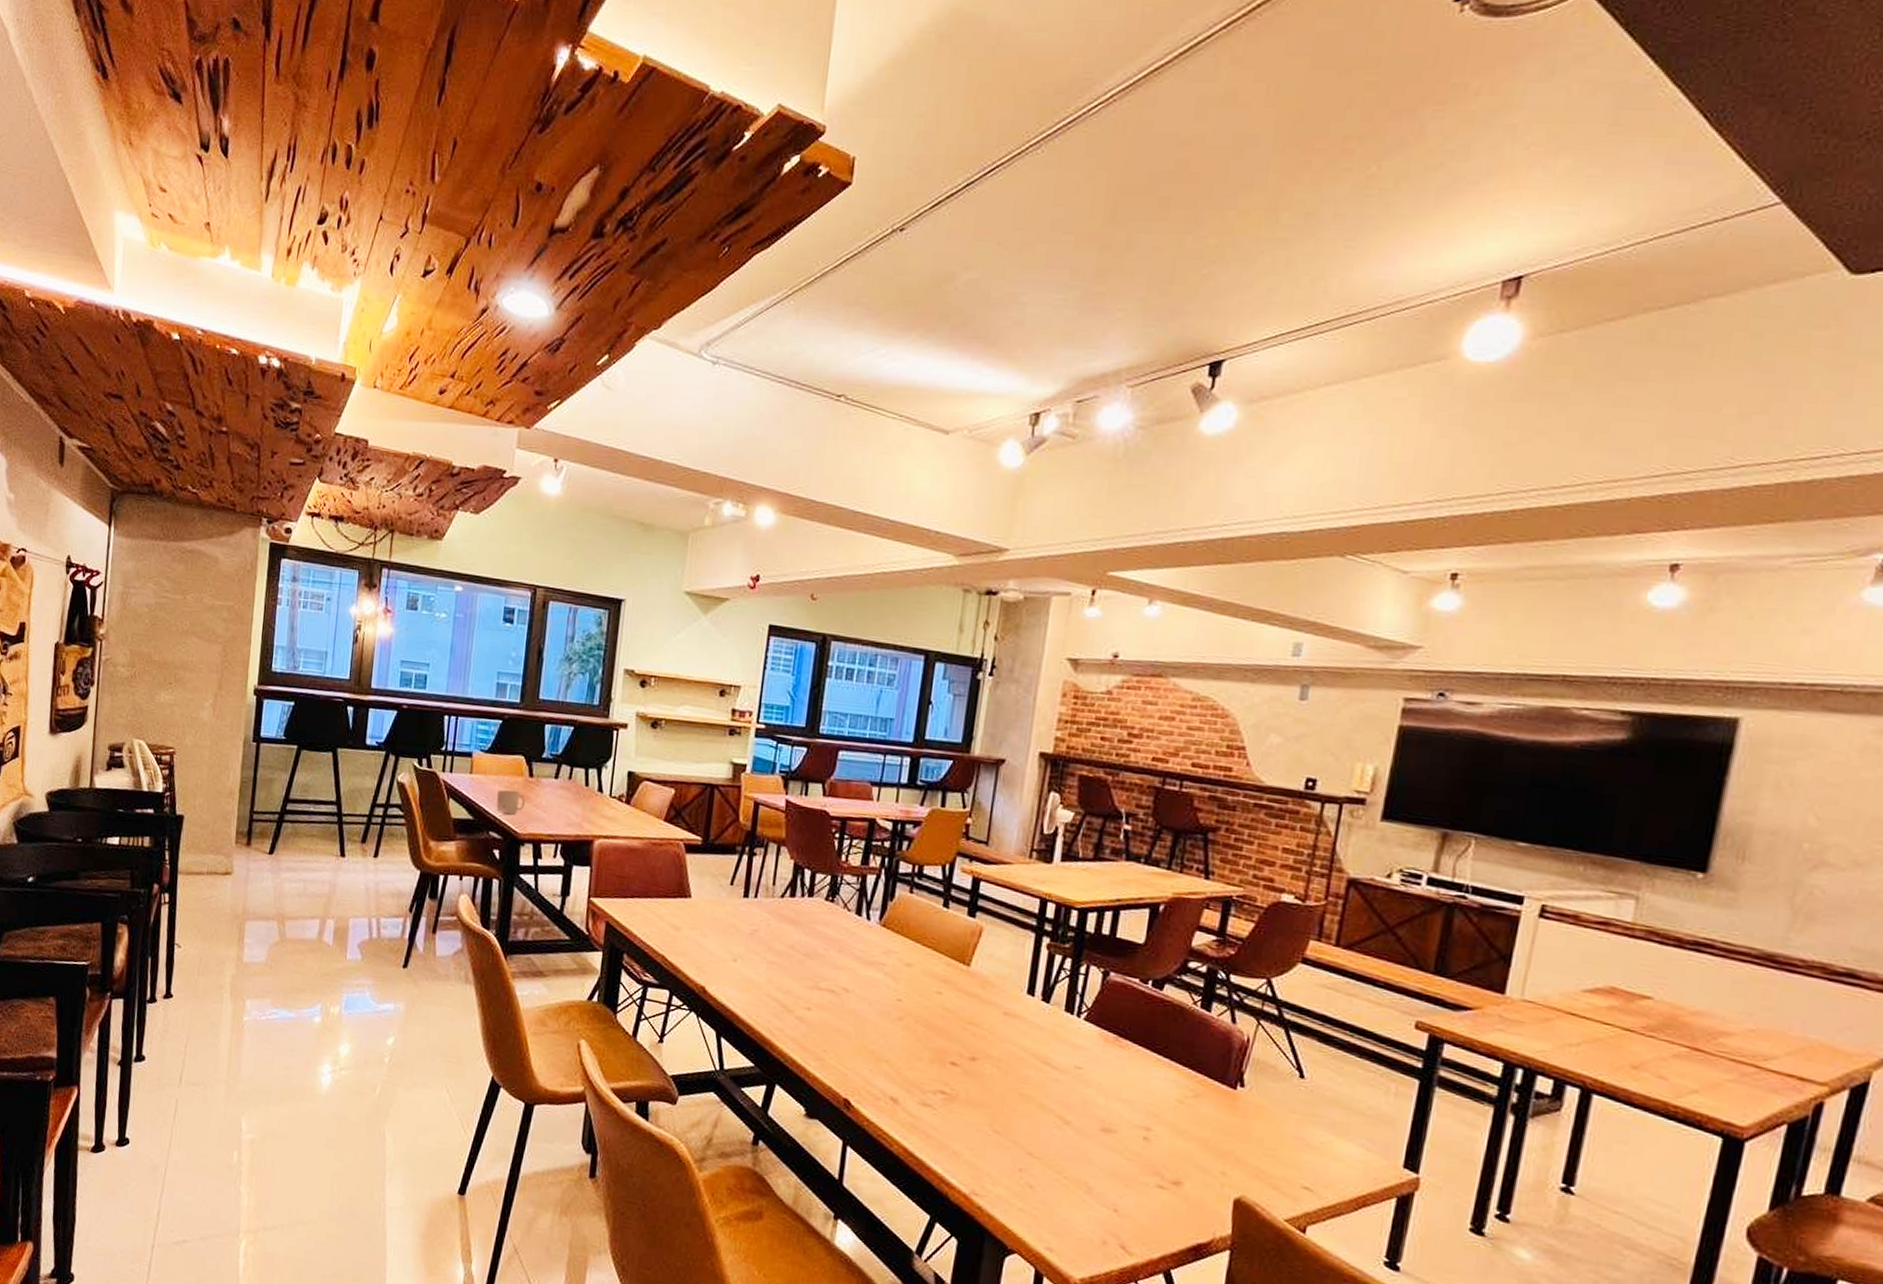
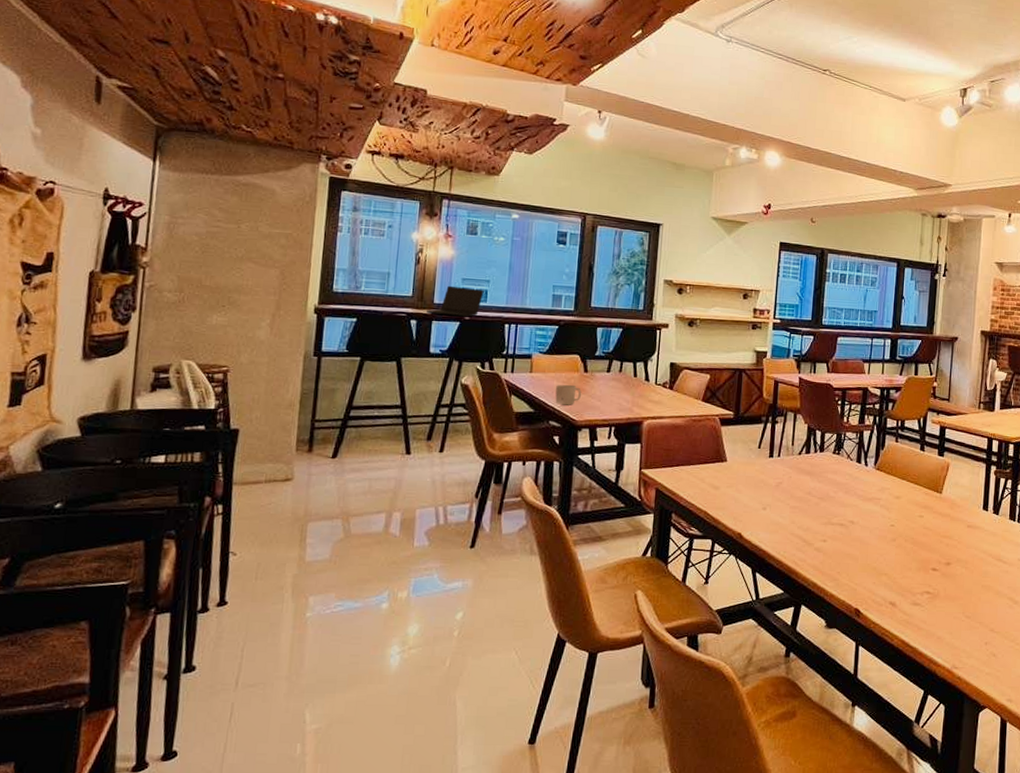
laptop: none [363,668,424,706] -> present [427,285,484,317]

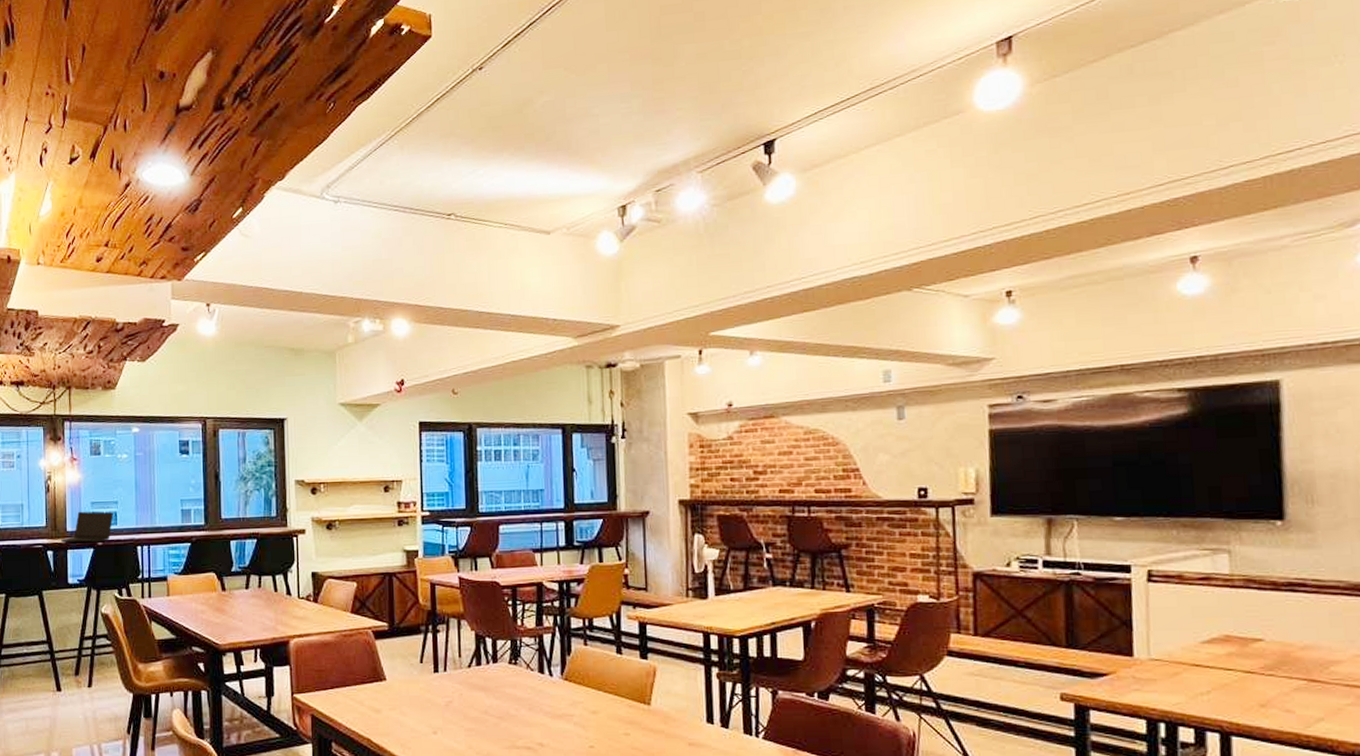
mug: present [555,384,581,405] -> none [195,605,221,629]

